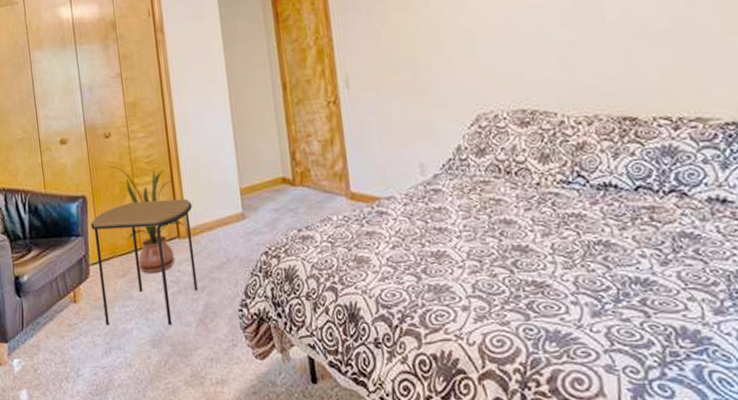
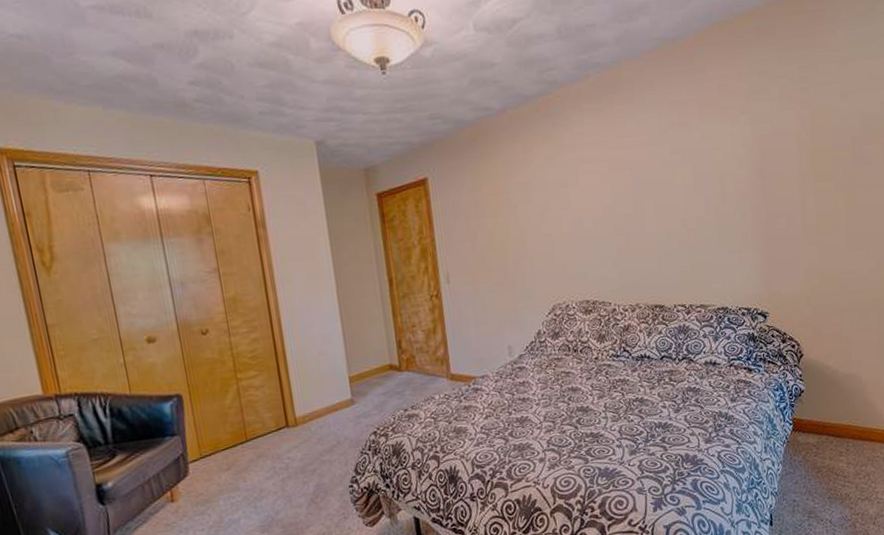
side table: present [91,198,198,325] -> none [188,389,309,519]
house plant: present [109,166,184,274] -> none [208,362,293,464]

